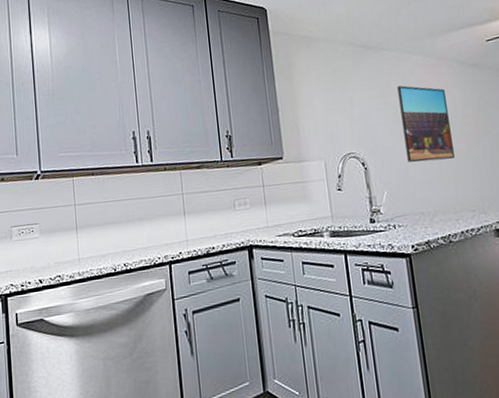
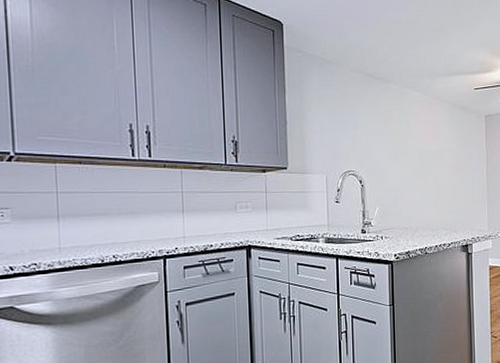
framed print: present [397,85,455,163] -> none [397,117,437,185]

